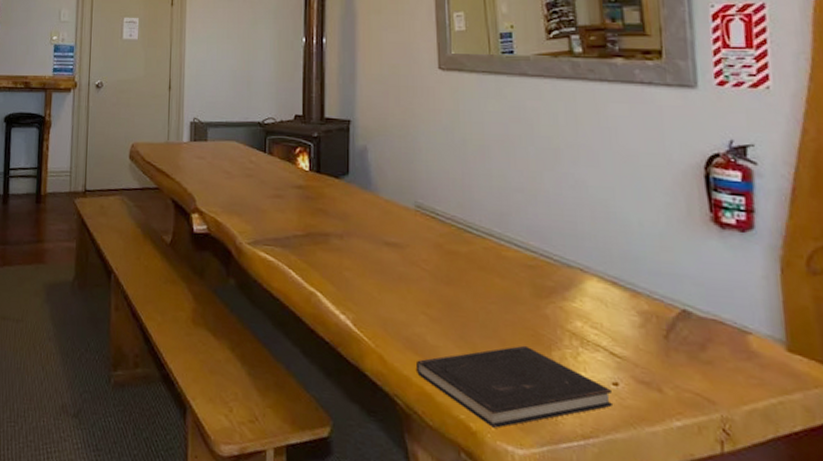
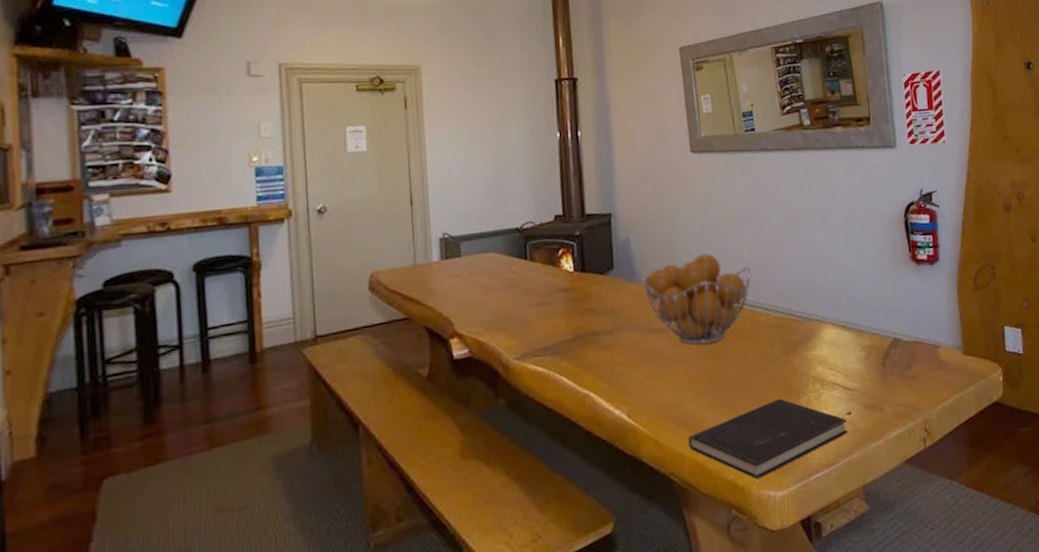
fruit basket: none [378,174,500,269] -> present [642,253,751,345]

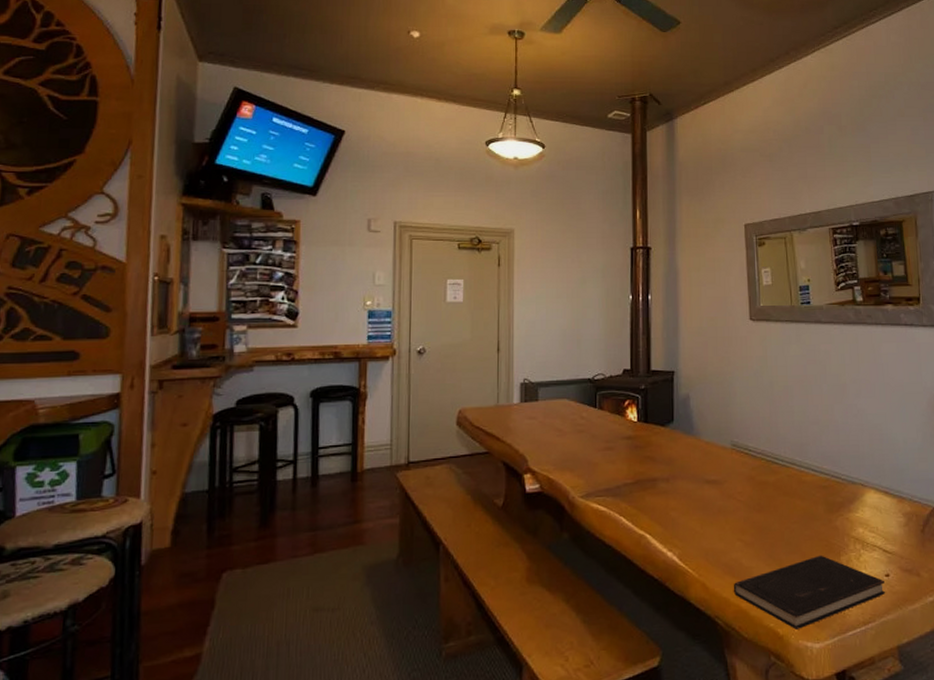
fruit basket: present [642,253,751,345] -> none [699,414,800,498]

